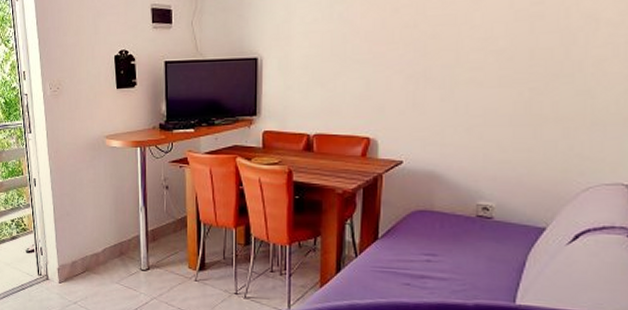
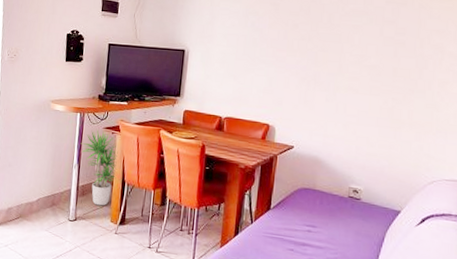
potted plant: none [145,164,190,251] -> present [80,129,118,206]

